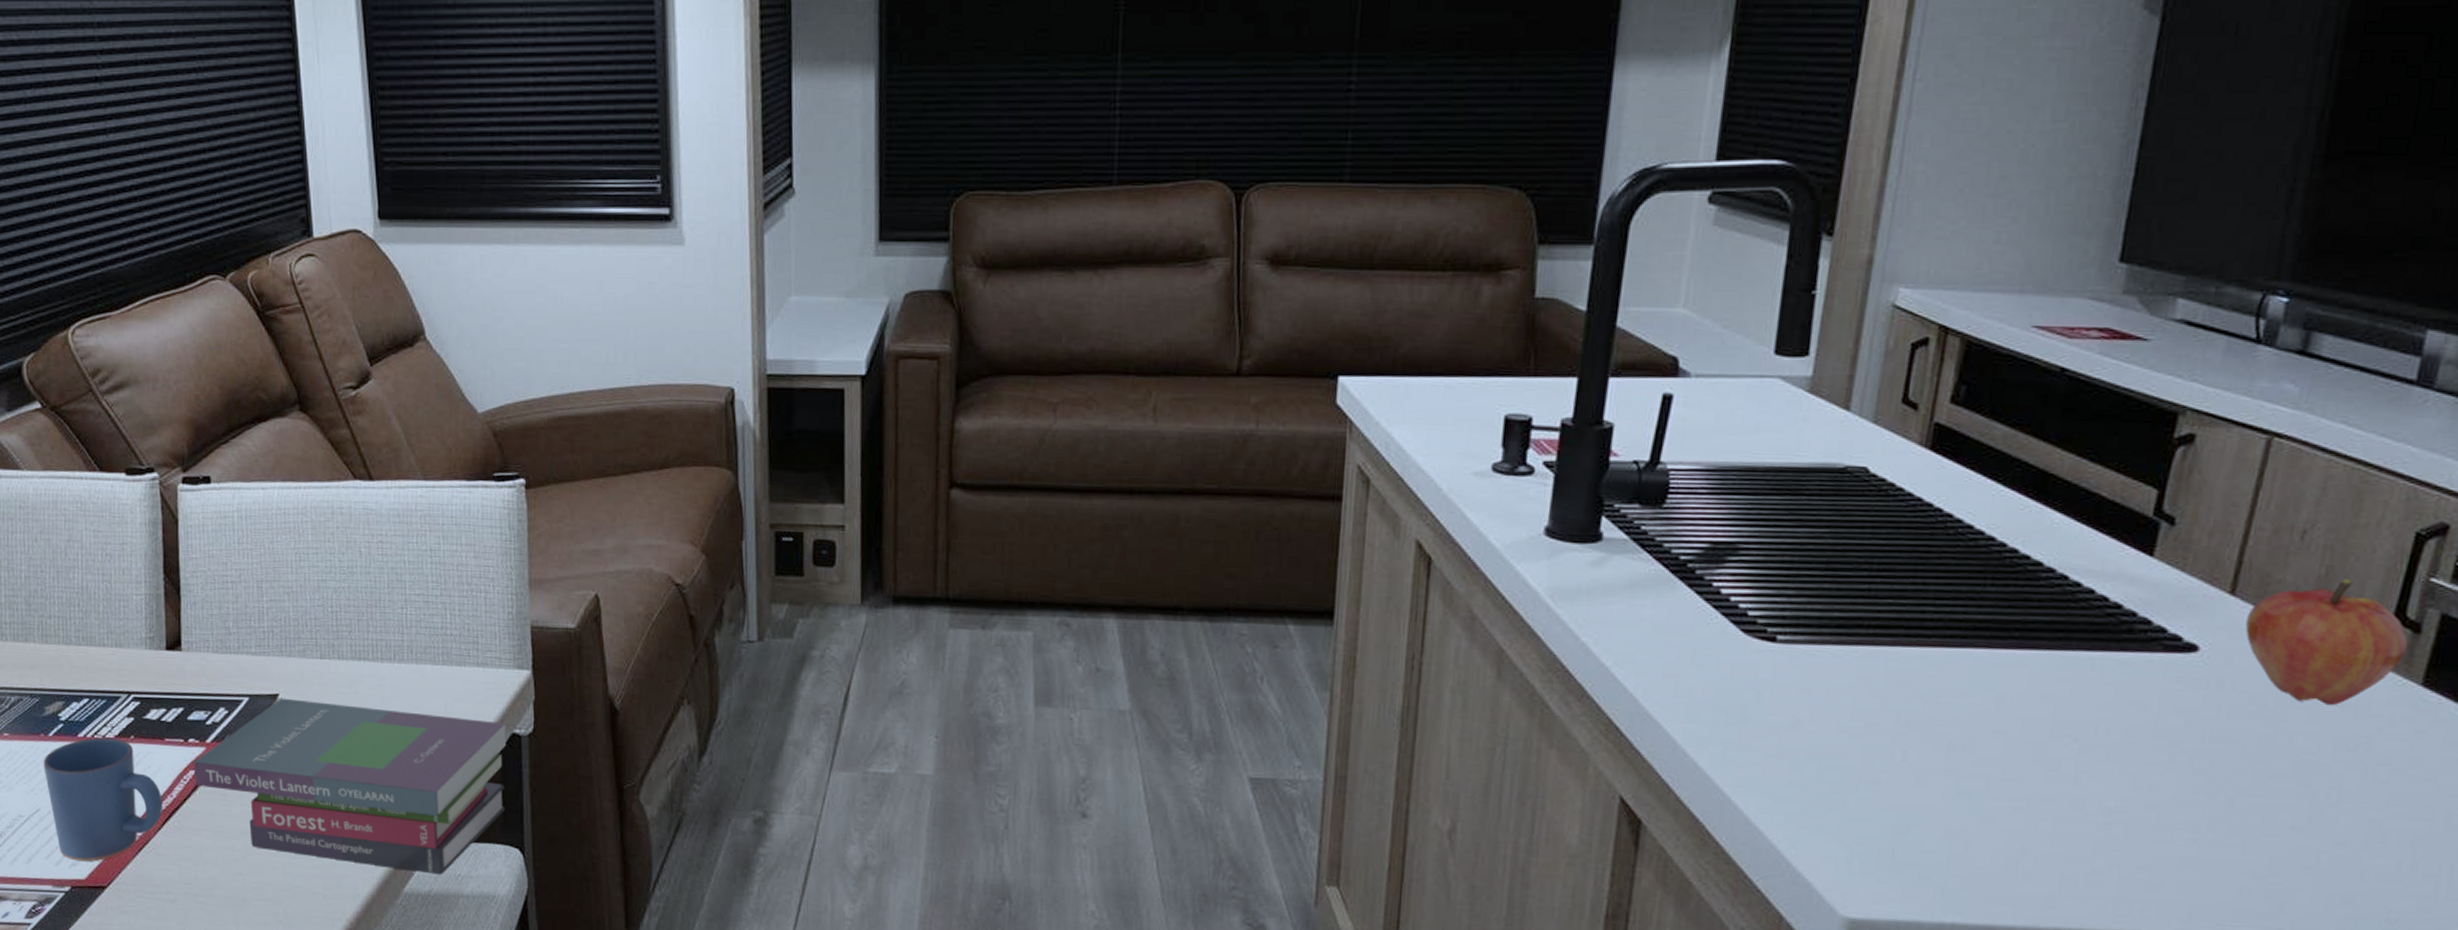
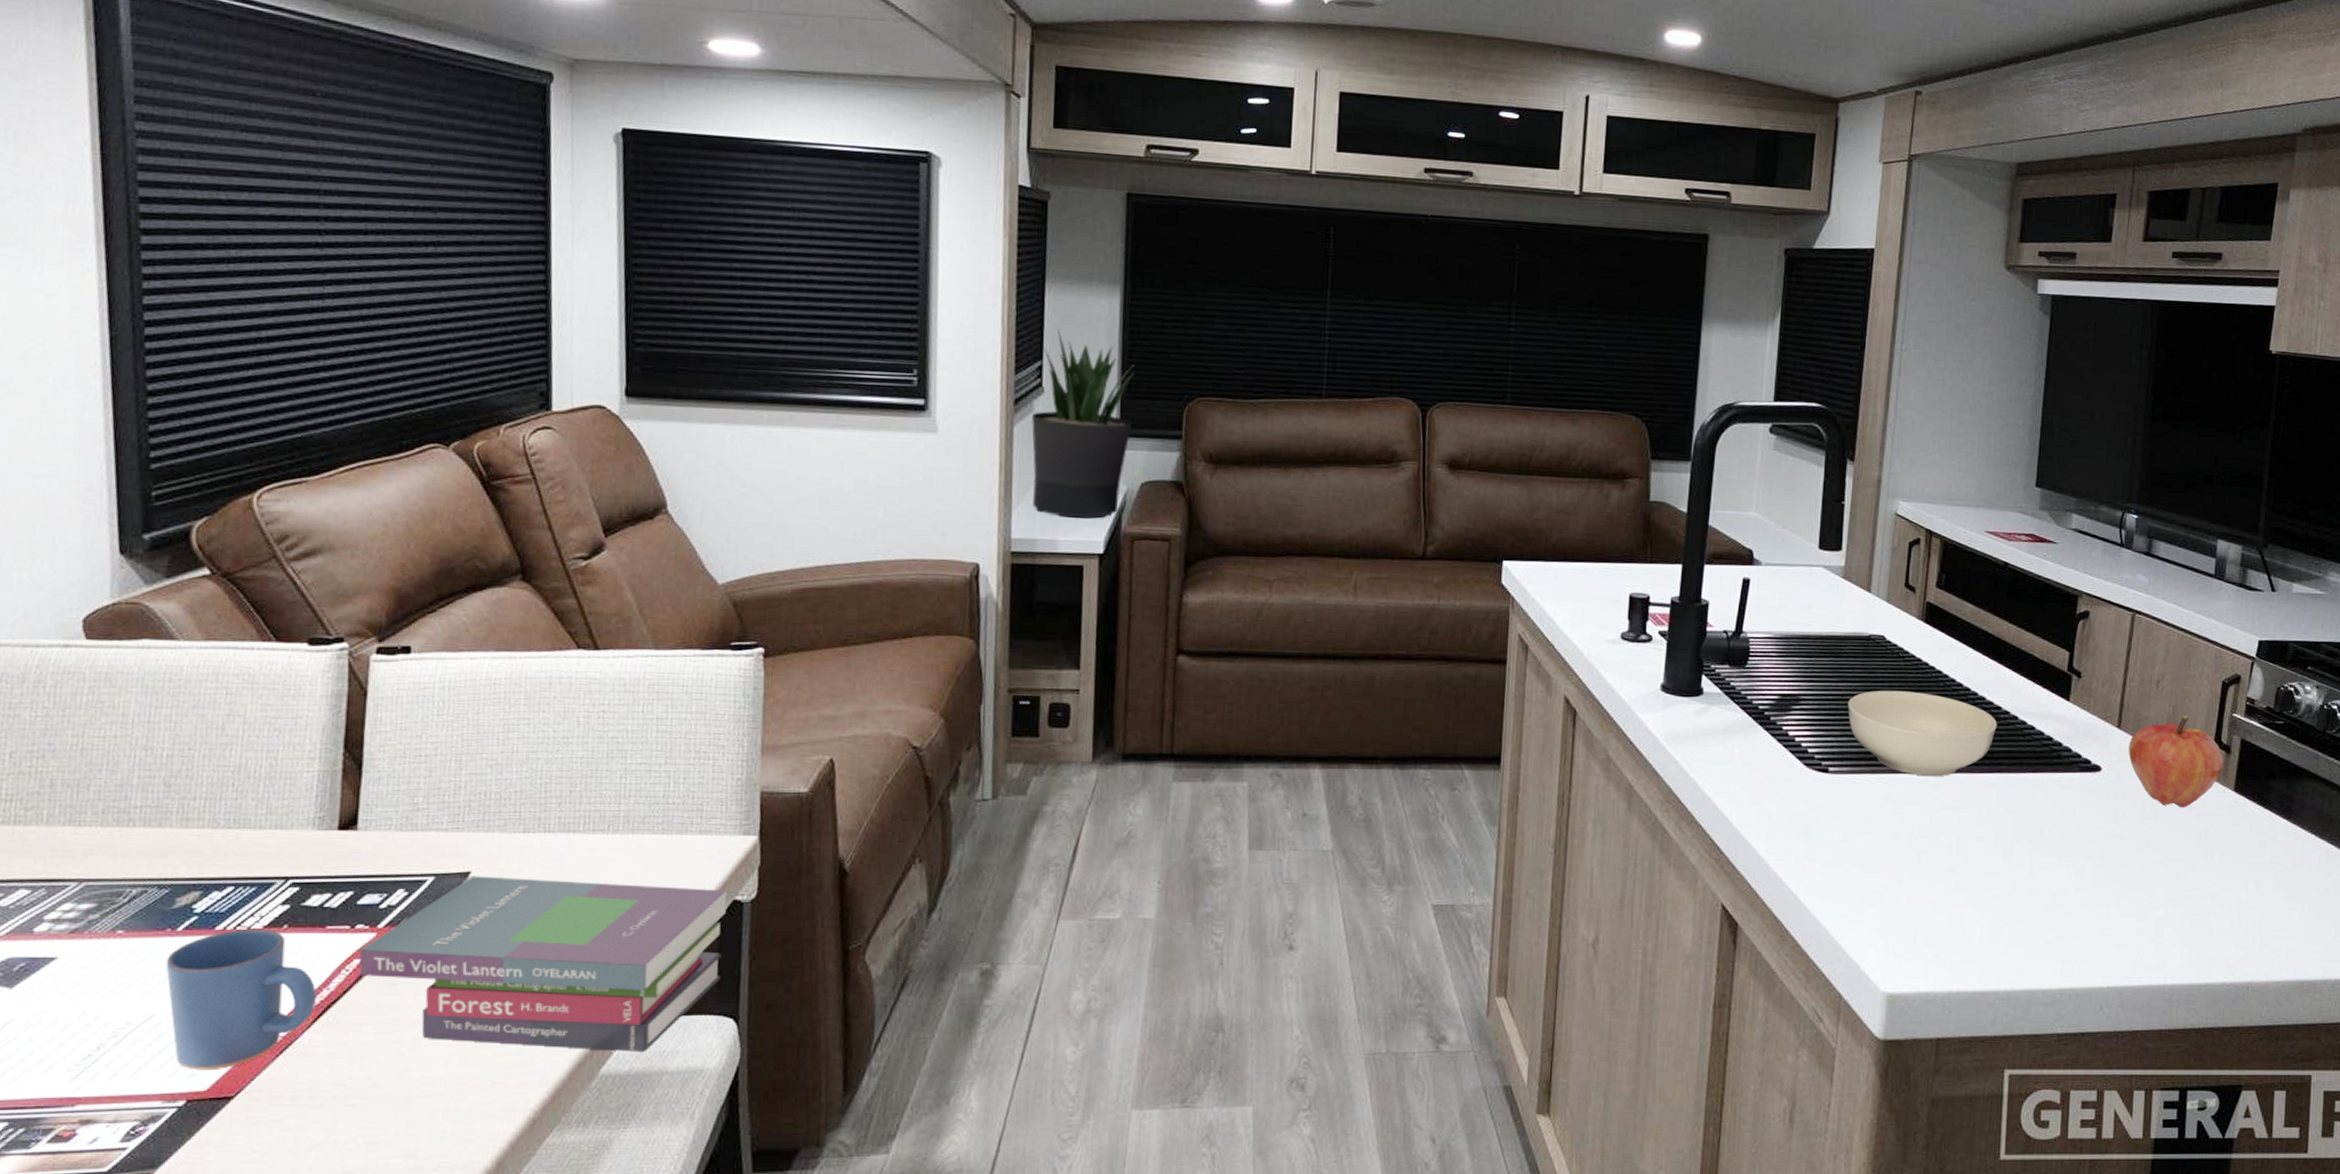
planter: none [783,119,894,336] -> present [1032,328,1135,518]
bowl: none [1808,538,2036,652] -> present [1848,690,1998,777]

